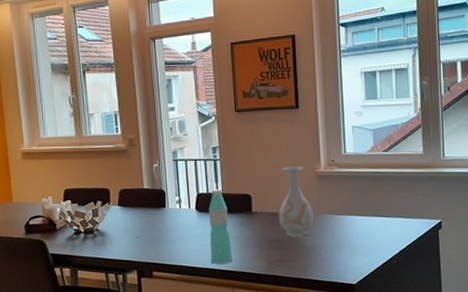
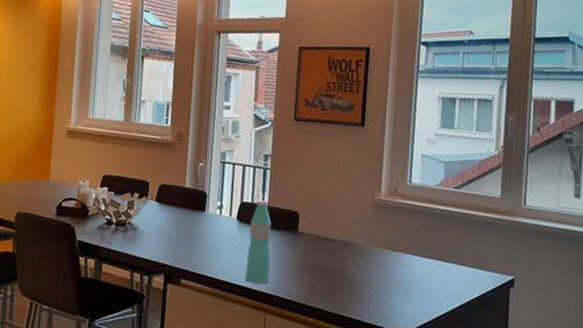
vase: present [279,166,314,237] -> none [326,188,366,269]

